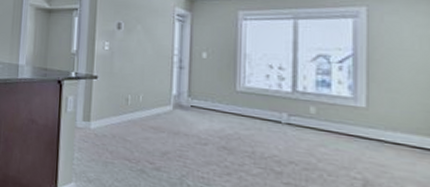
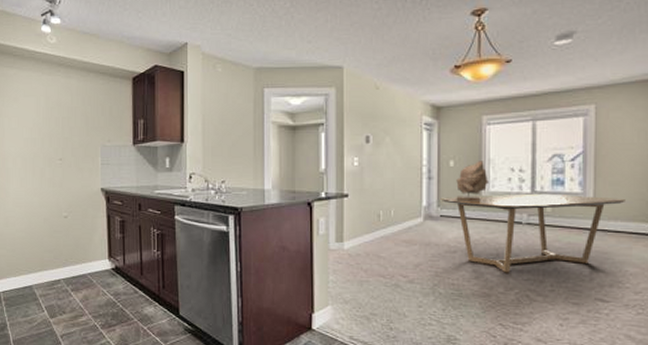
dining table: none [191,87,406,175] -> present [440,193,625,273]
sculpture bust: none [208,55,244,97] -> present [456,161,489,203]

